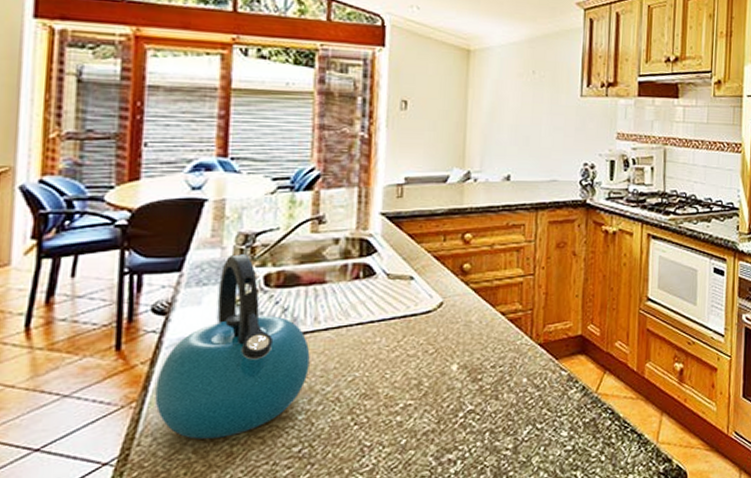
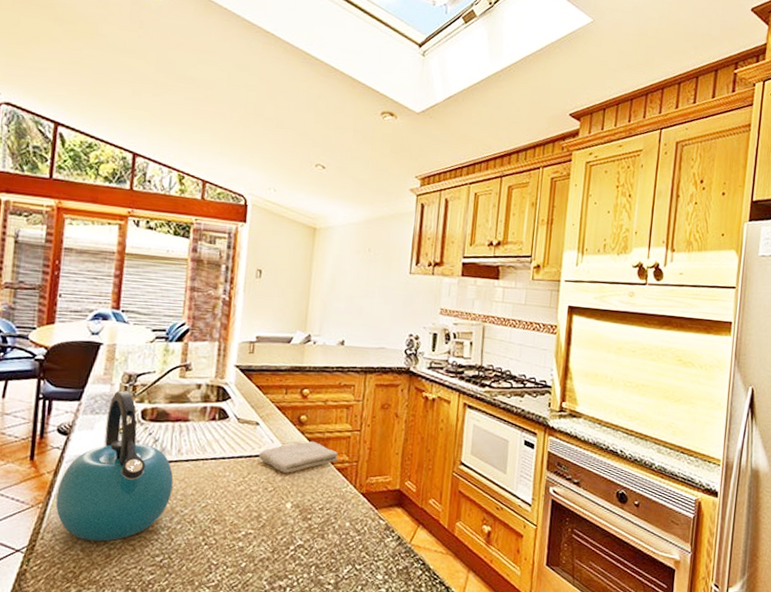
washcloth: none [414,291,510,331] -> present [258,440,338,473]

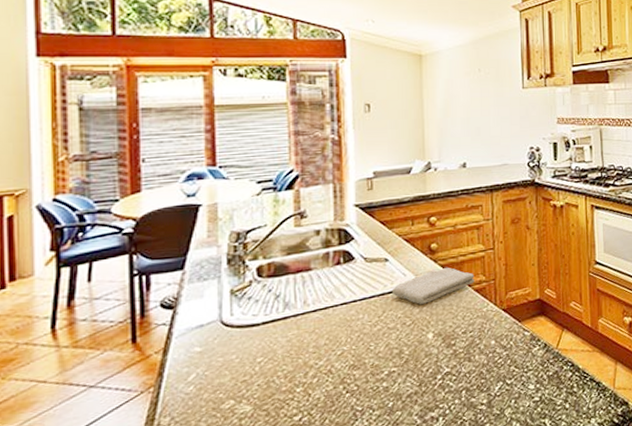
kettle: present [55,390,174,542] -> none [169,250,303,416]

